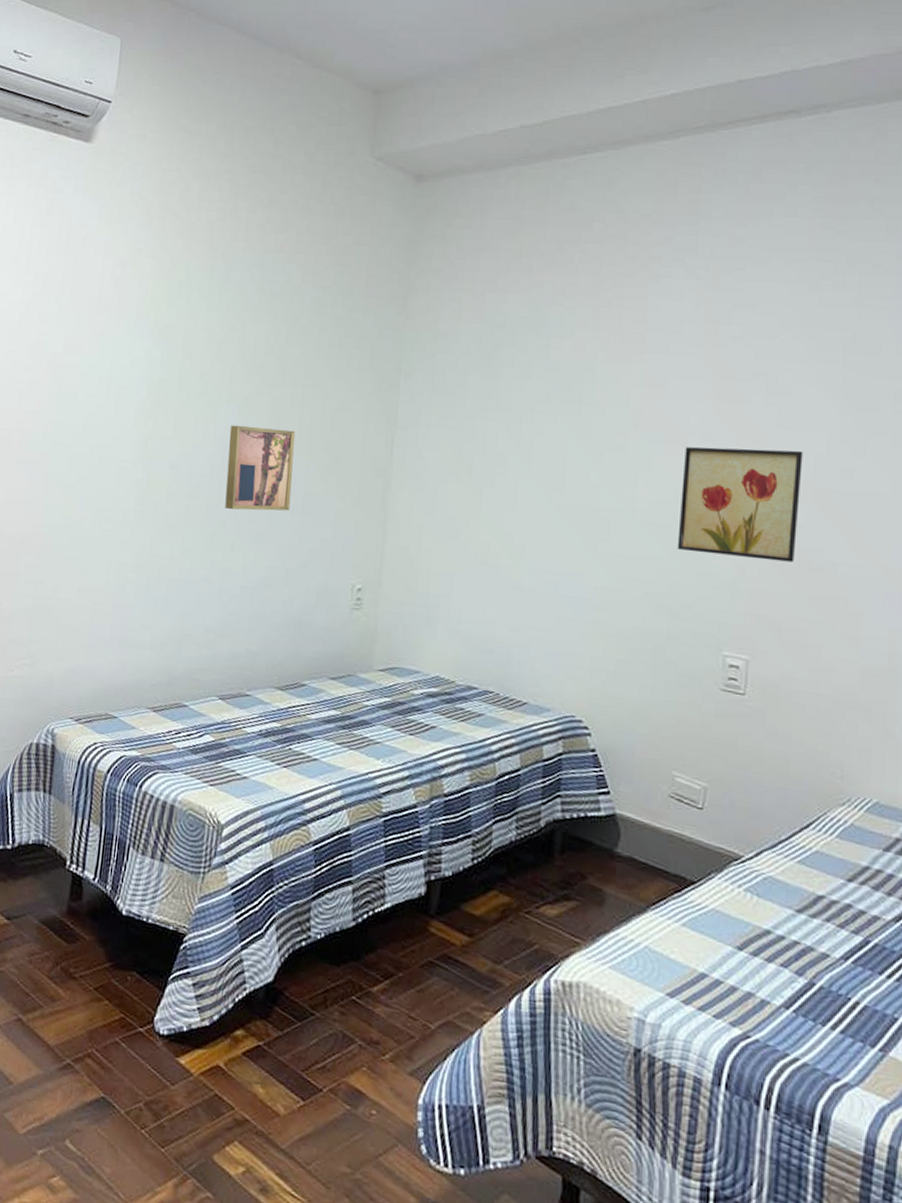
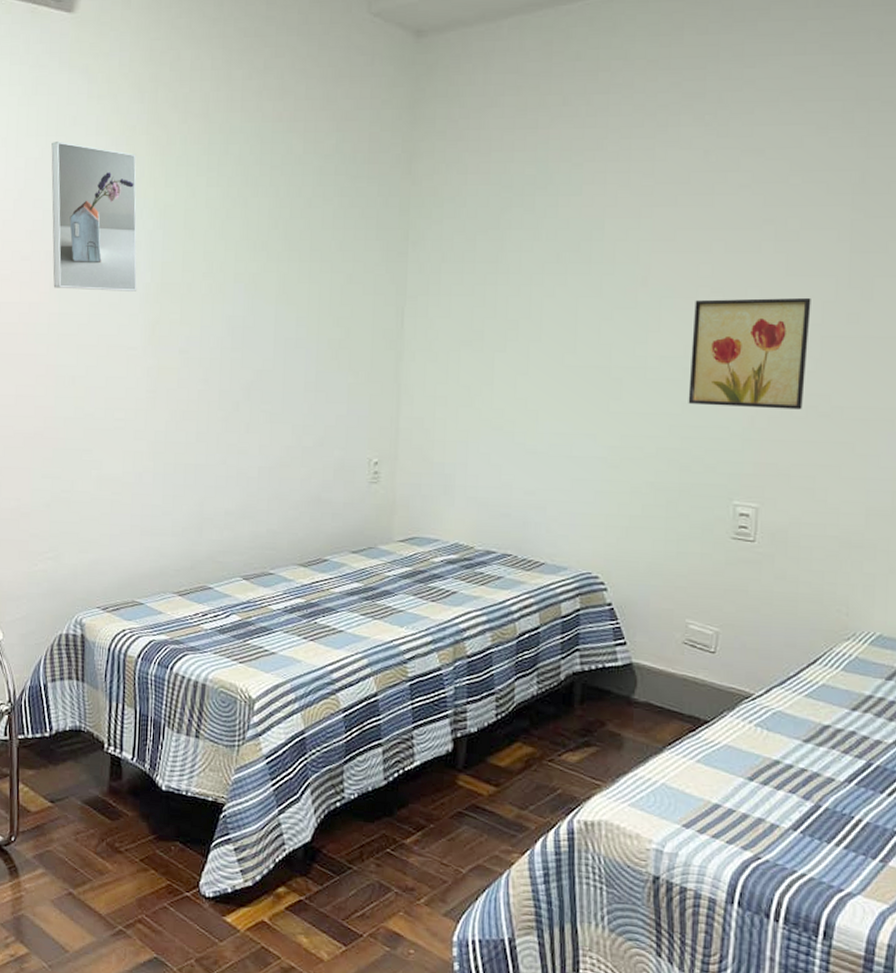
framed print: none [51,260,141,406] -> present [51,142,137,291]
wall art: present [225,425,296,511] -> none [237,305,305,391]

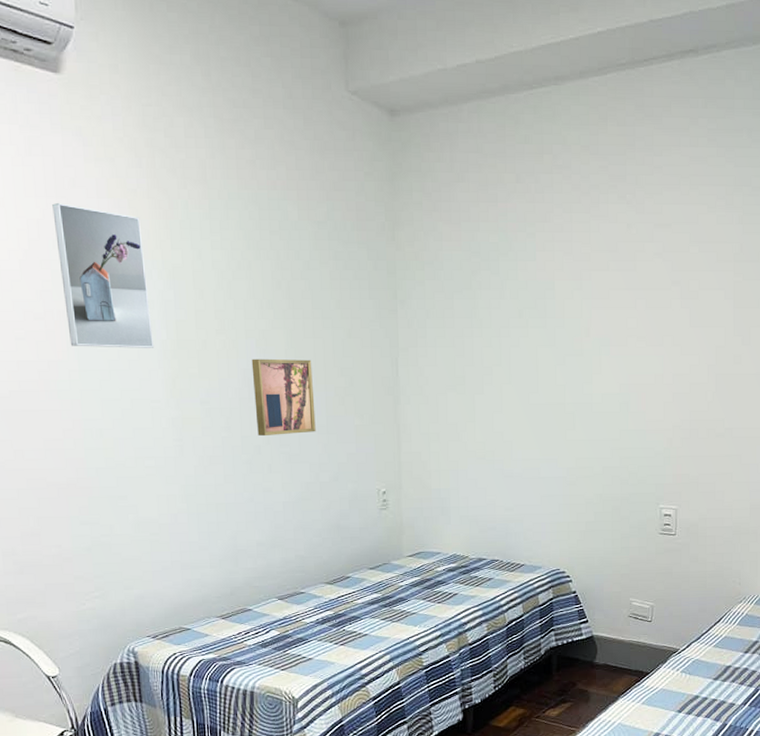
wall art: none [237,305,305,391] -> present [251,358,316,436]
wall art: present [688,297,811,410] -> none [624,344,708,432]

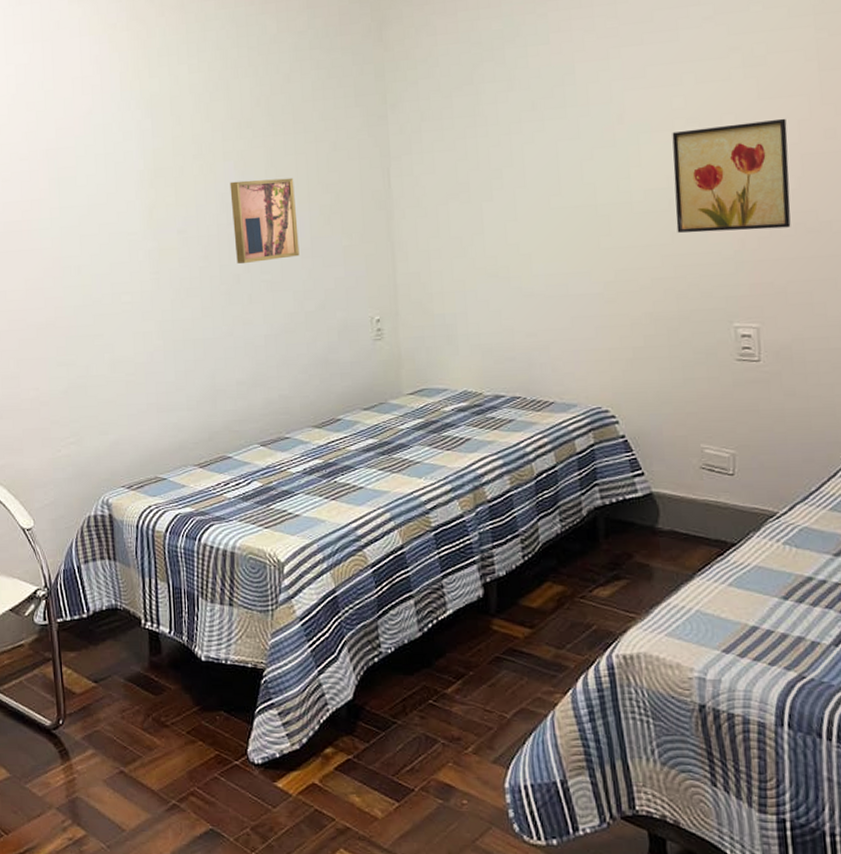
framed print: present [52,203,155,348] -> none [38,46,132,184]
wall art: none [624,344,708,432] -> present [672,118,791,233]

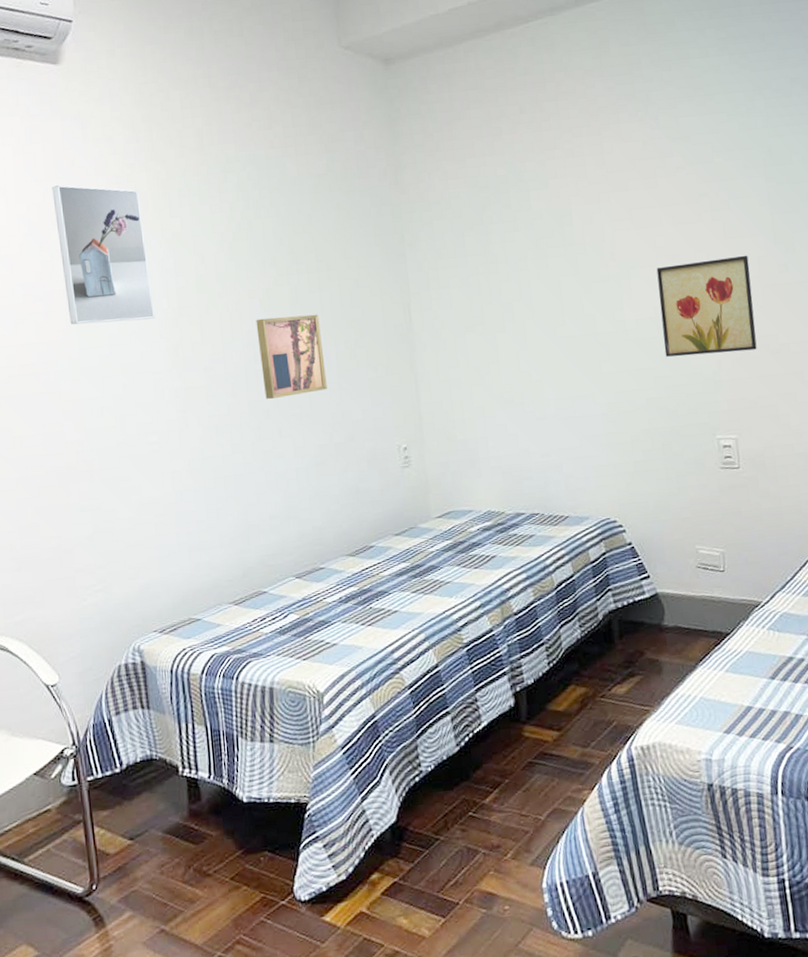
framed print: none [38,46,132,184] -> present [52,185,155,325]

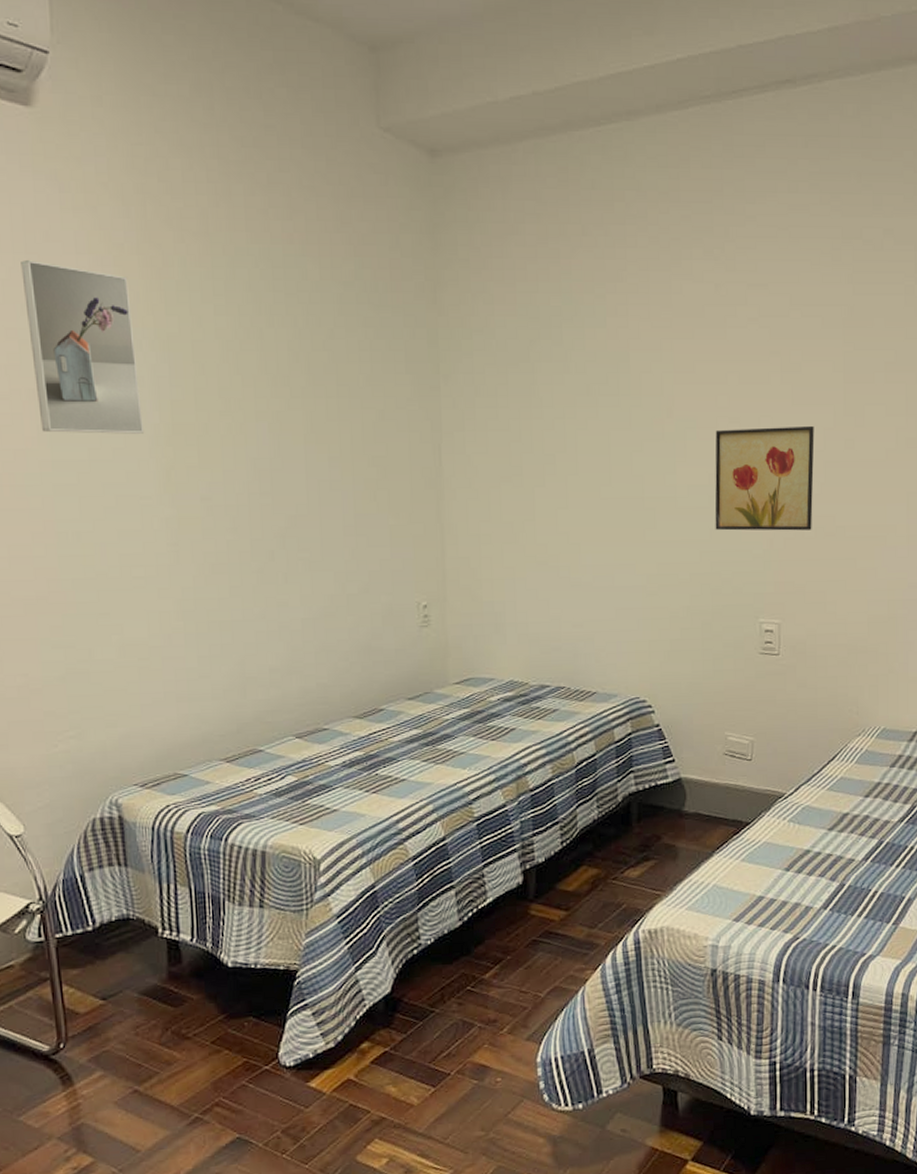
wall art: present [256,314,328,399] -> none [263,445,342,538]

